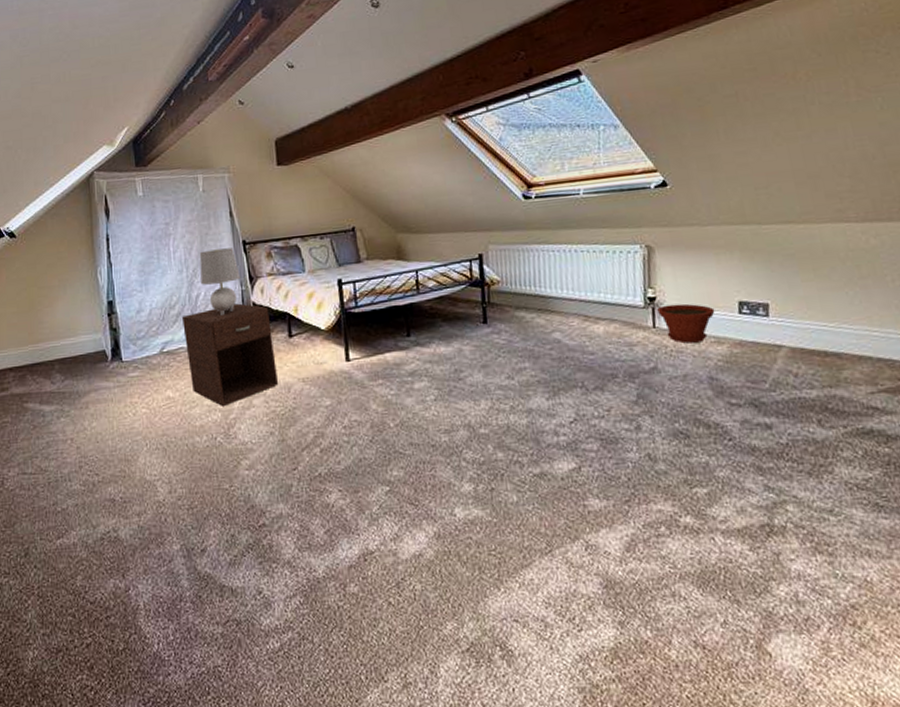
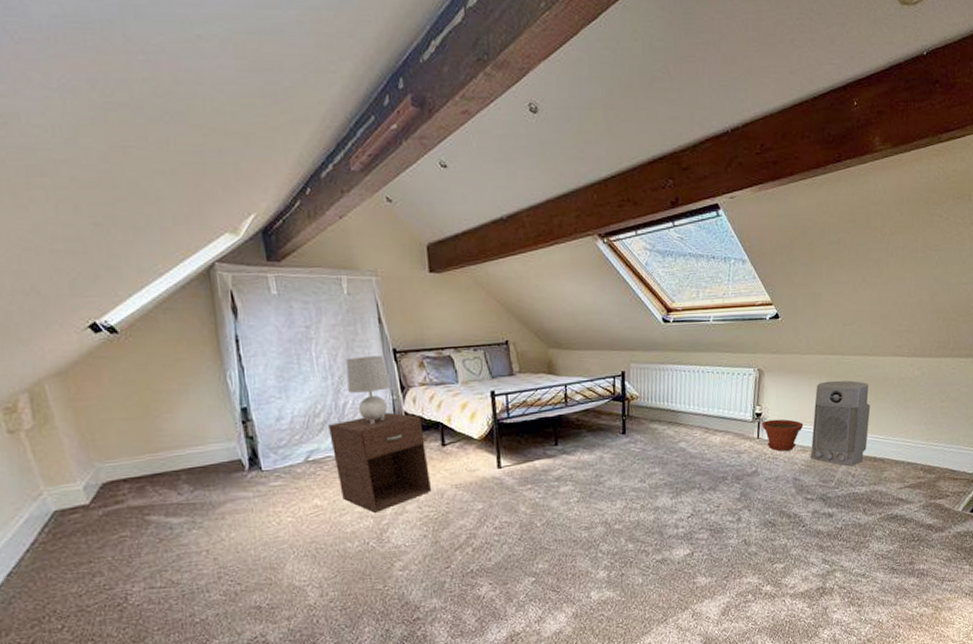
air purifier: none [726,254,811,363] -> present [810,380,871,466]

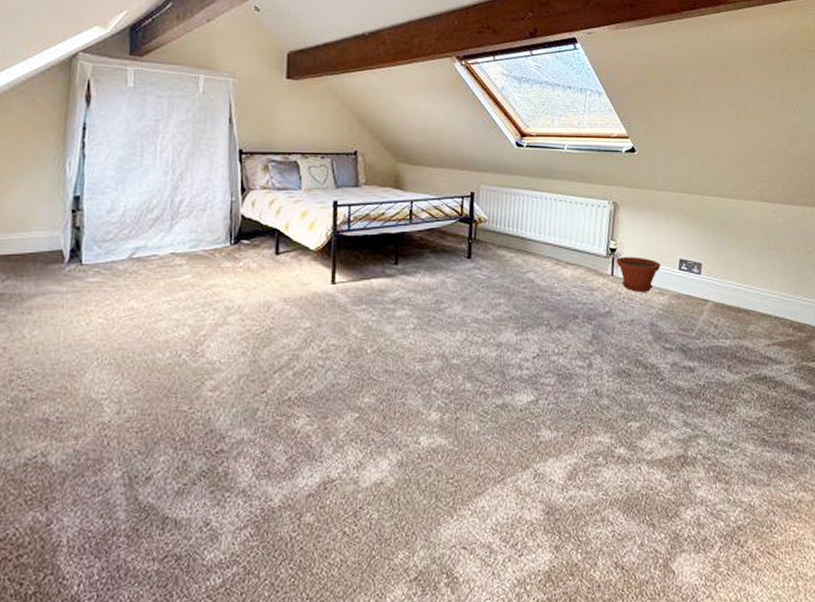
nightstand: present [329,412,431,513] -> none [159,214,259,321]
table lamp: present [345,356,391,424] -> none [187,155,232,225]
air purifier: present [810,380,871,466] -> none [668,221,733,316]

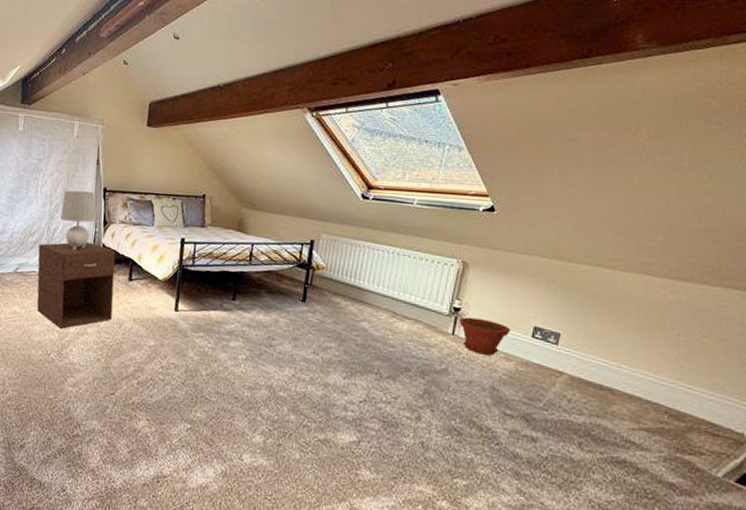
nightstand: none [159,214,259,321] -> present [36,242,116,329]
table lamp: none [187,155,232,225] -> present [60,190,96,250]

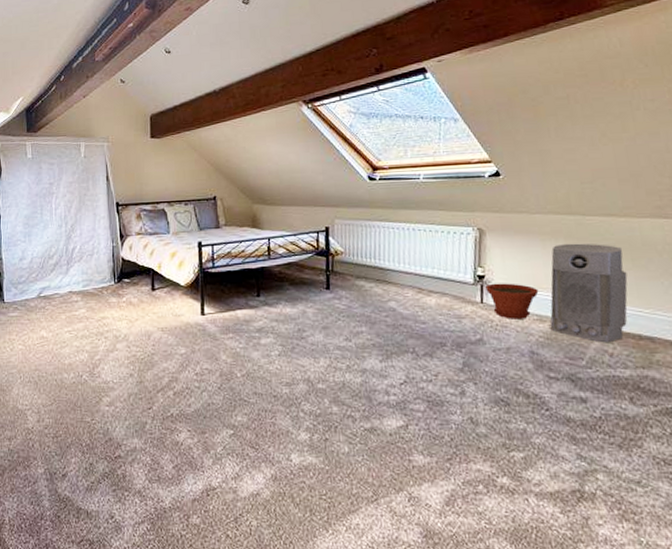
nightstand: present [36,242,116,329] -> none [59,257,139,348]
table lamp: present [60,190,96,250] -> none [77,208,112,267]
air purifier: none [515,287,602,389] -> present [550,243,628,343]

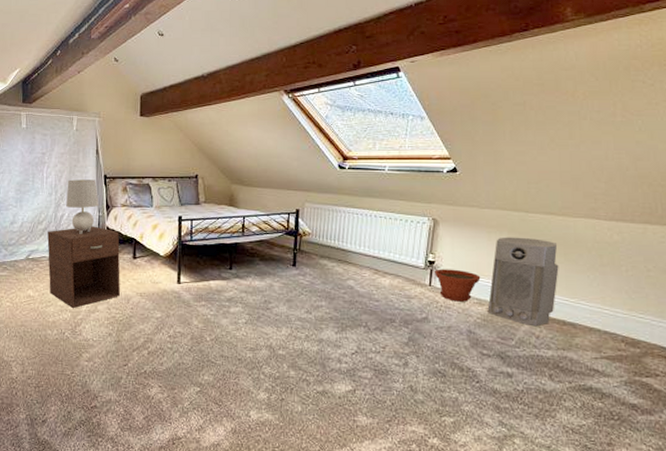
nightstand: none [59,257,139,348] -> present [47,226,120,308]
table lamp: none [77,208,112,267] -> present [66,179,99,234]

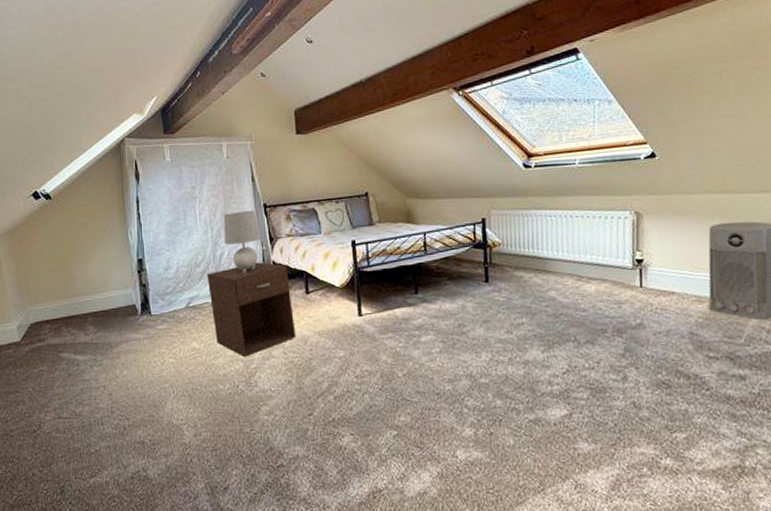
plant pot: present [435,269,481,302] -> none [644,265,697,302]

